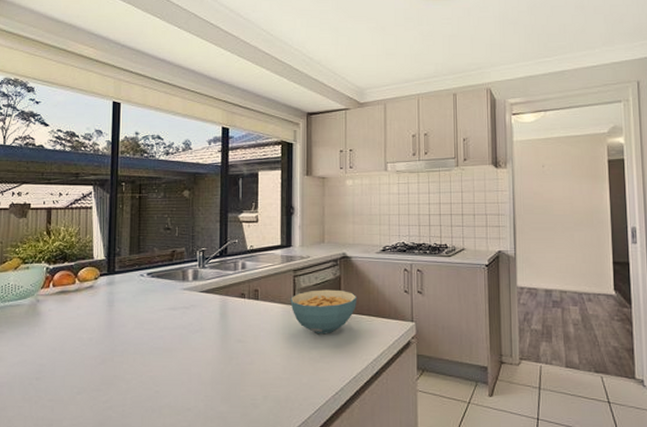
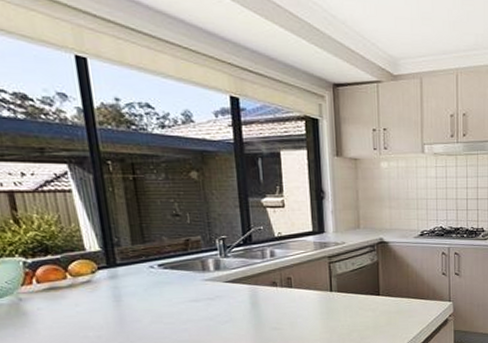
cereal bowl: present [290,289,358,335] -> none [326,274,396,318]

